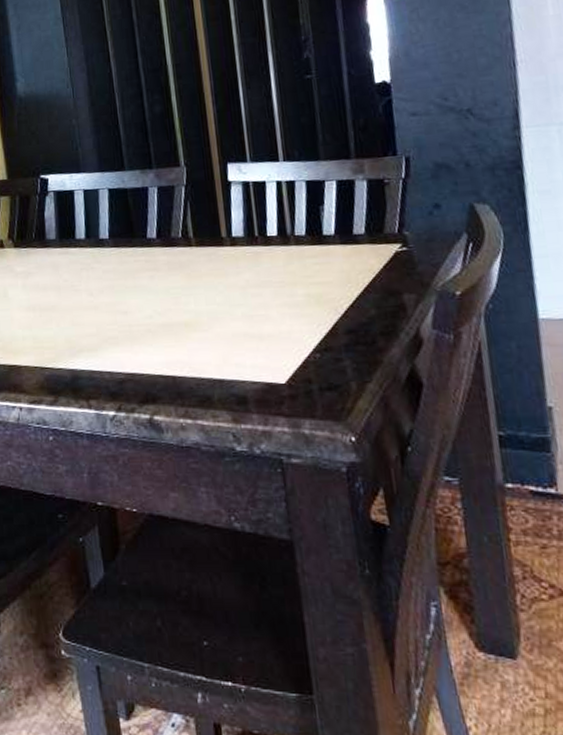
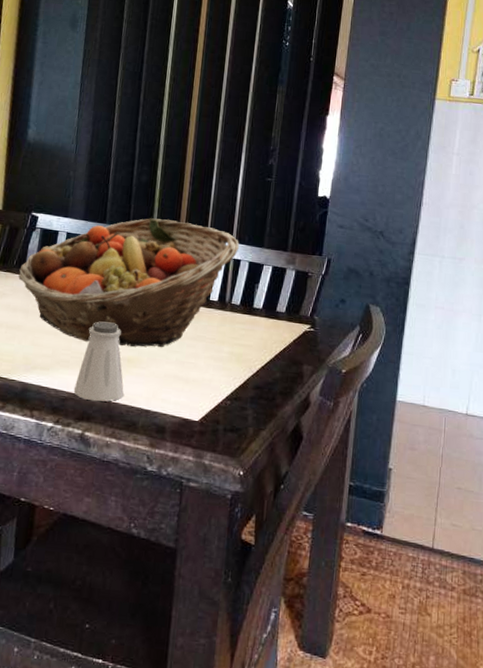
fruit basket: none [40,149,290,311] -> present [18,218,240,347]
saltshaker: none [129,284,190,379] -> present [73,321,125,402]

